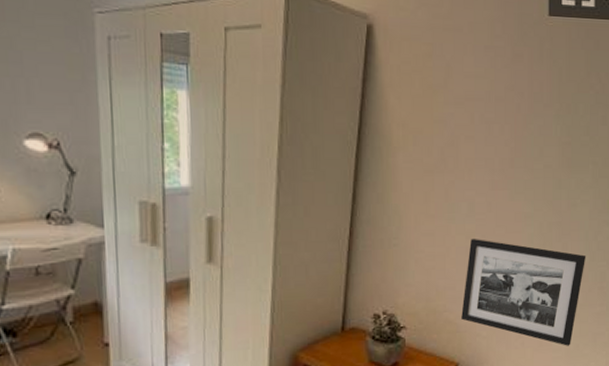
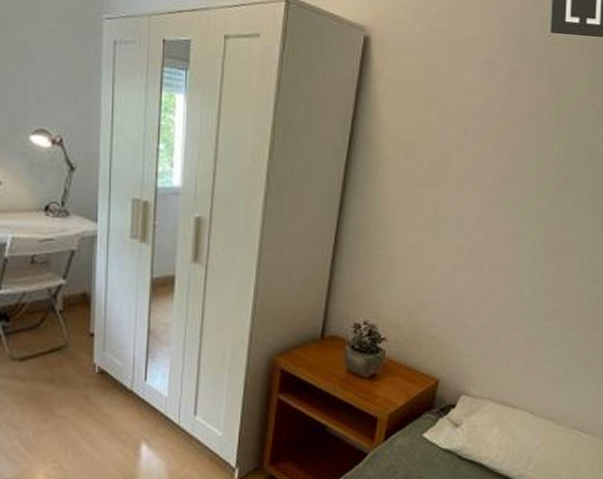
picture frame: present [461,238,586,346] -> none [444,253,580,371]

